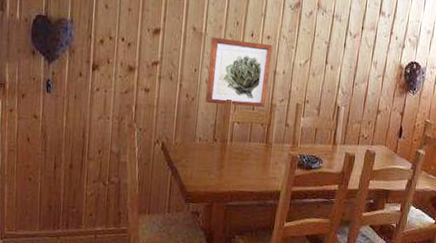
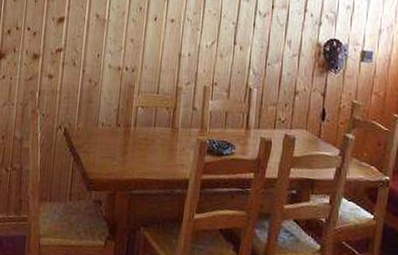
wall art: present [205,36,273,108] -> none [108,22,177,91]

